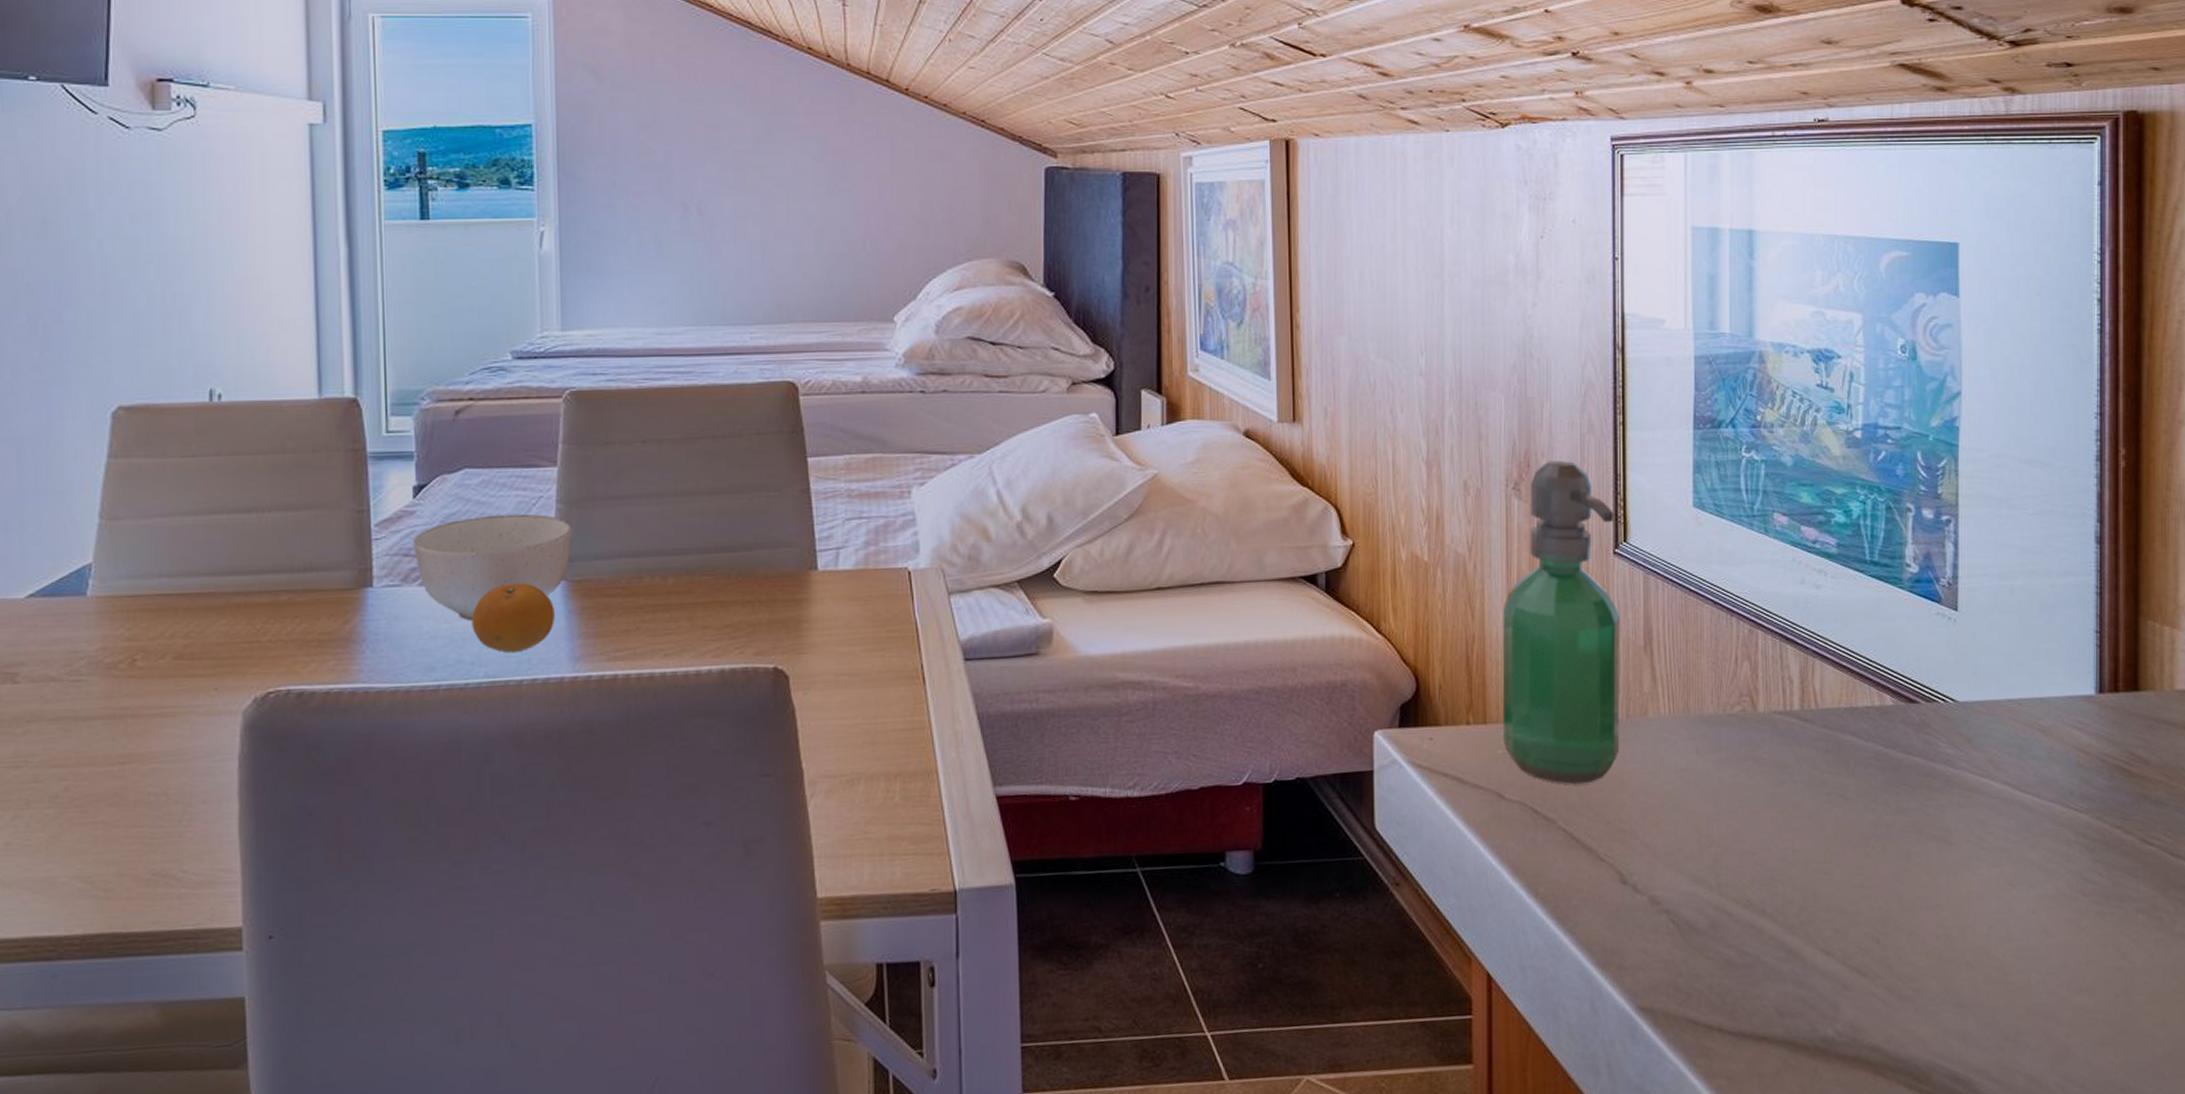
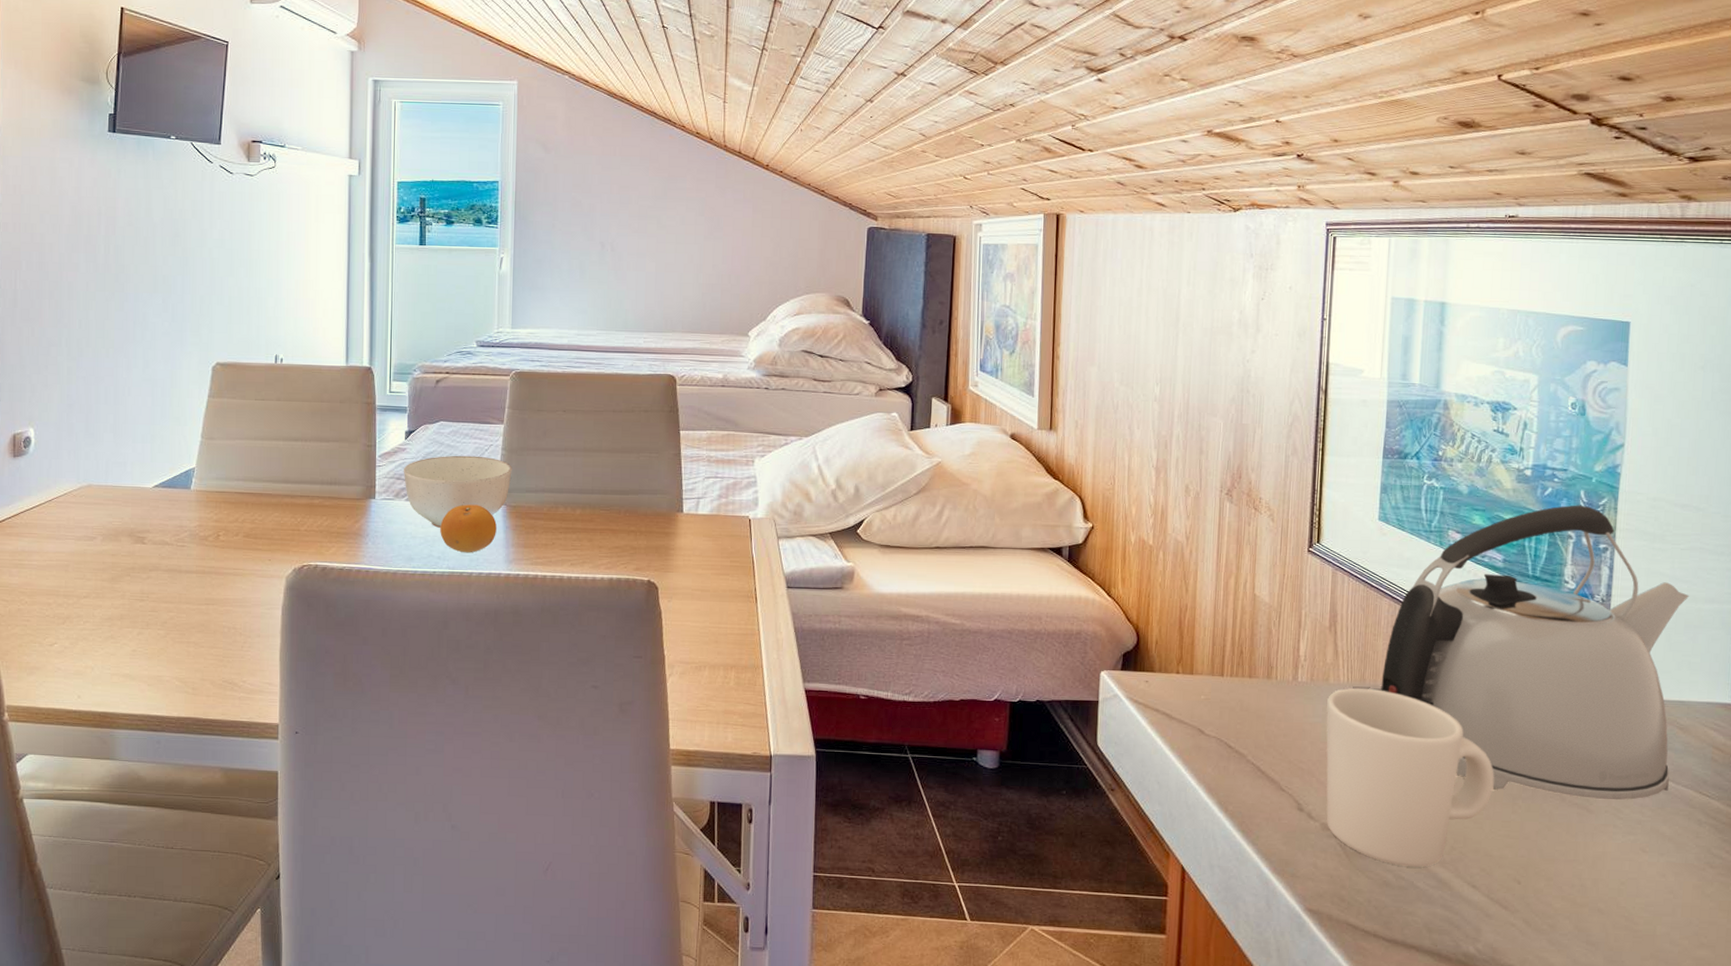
soap dispenser: present [1502,460,1620,784] -> none [1205,474,1310,729]
mug: none [1647,720,1843,939] -> present [1326,688,1494,867]
kettle: none [1708,469,2042,829] -> present [1381,505,1690,800]

